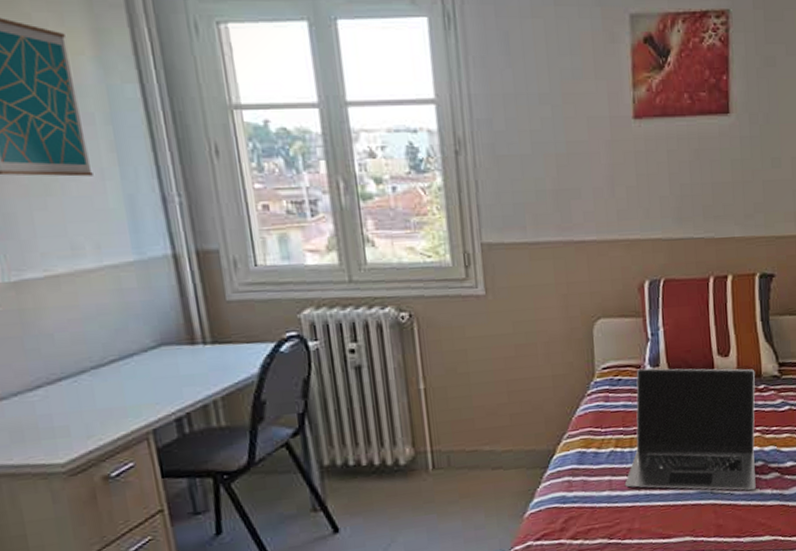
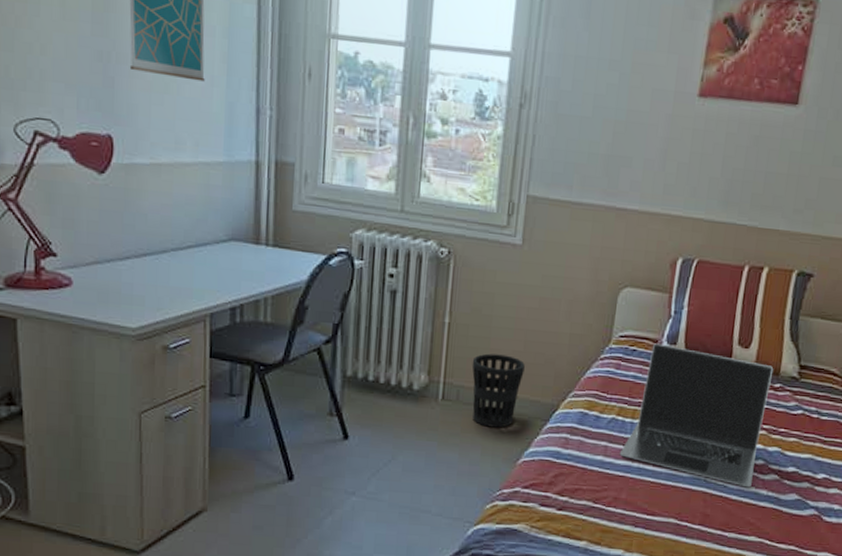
wastebasket: none [457,409,514,487] -> present [472,353,525,428]

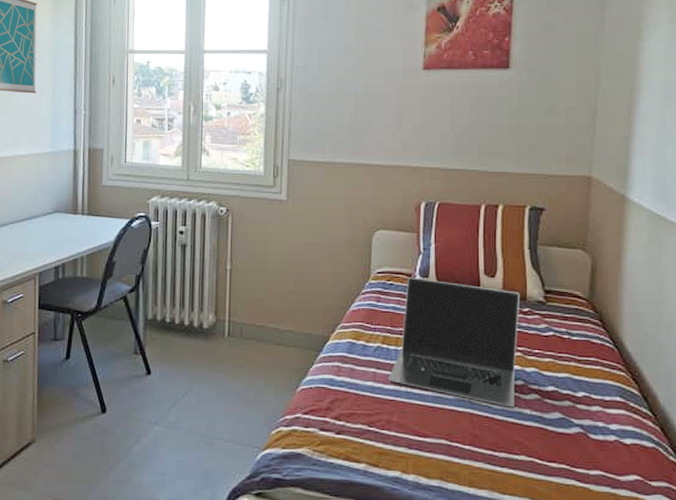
wastebasket: present [472,353,525,428] -> none [251,294,297,359]

